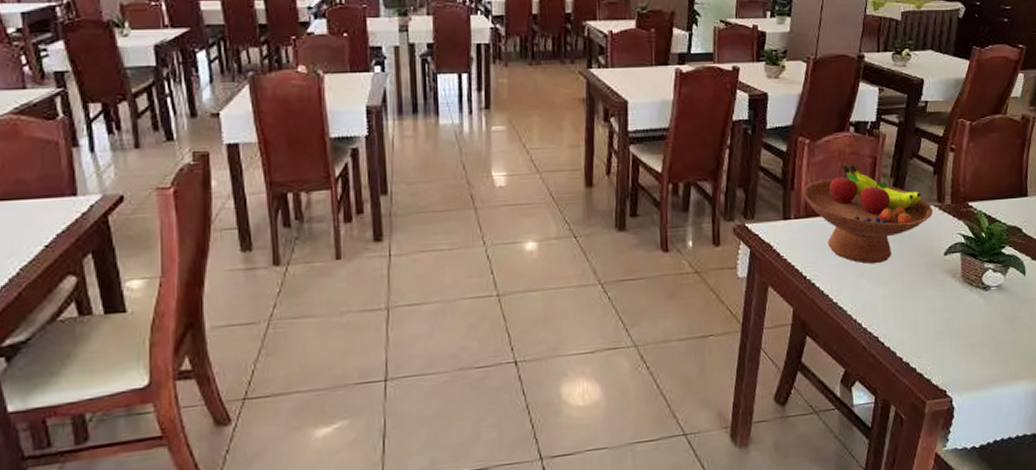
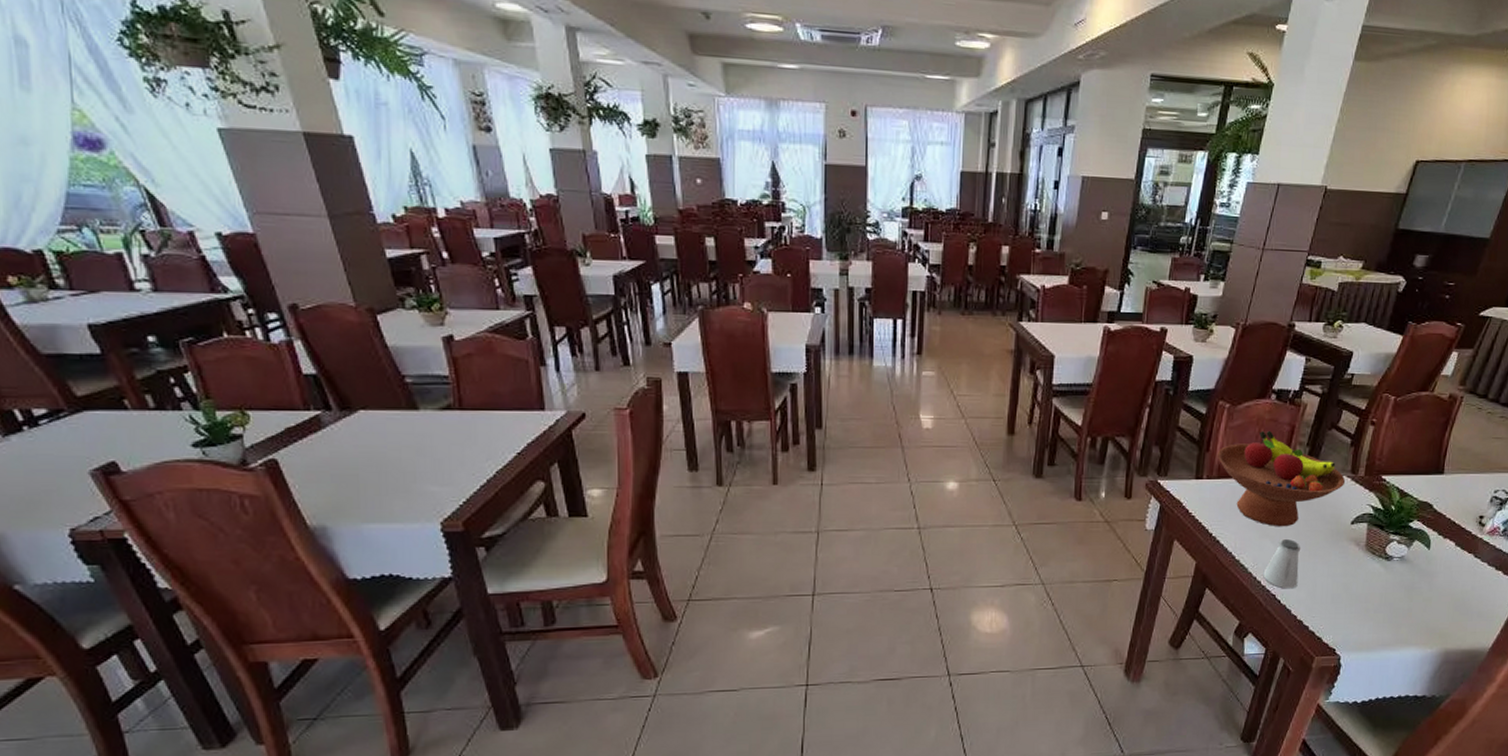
saltshaker: none [863,276,900,330] -> present [1263,539,1301,589]

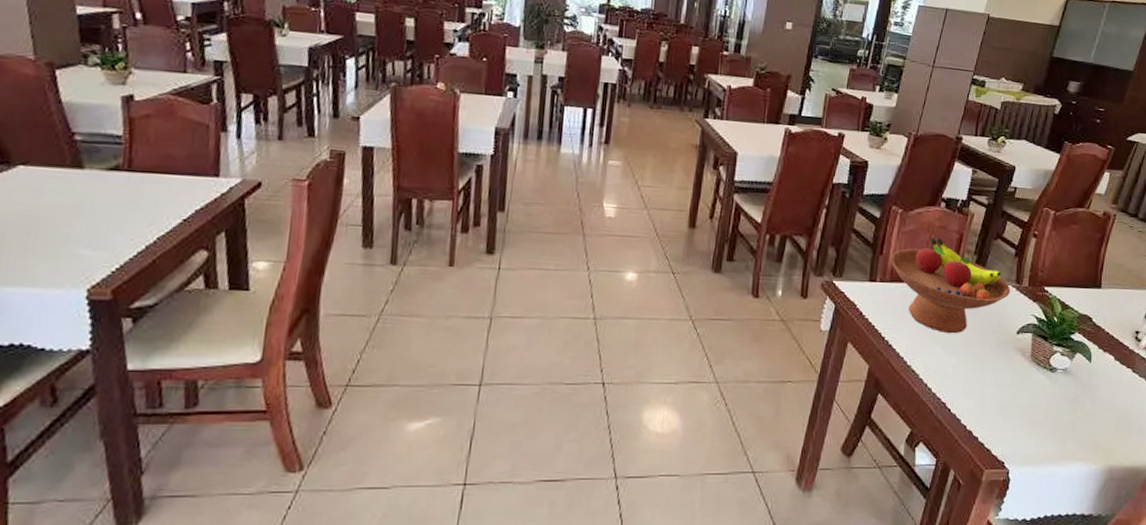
saltshaker: present [1263,539,1301,589] -> none [934,346,970,398]

